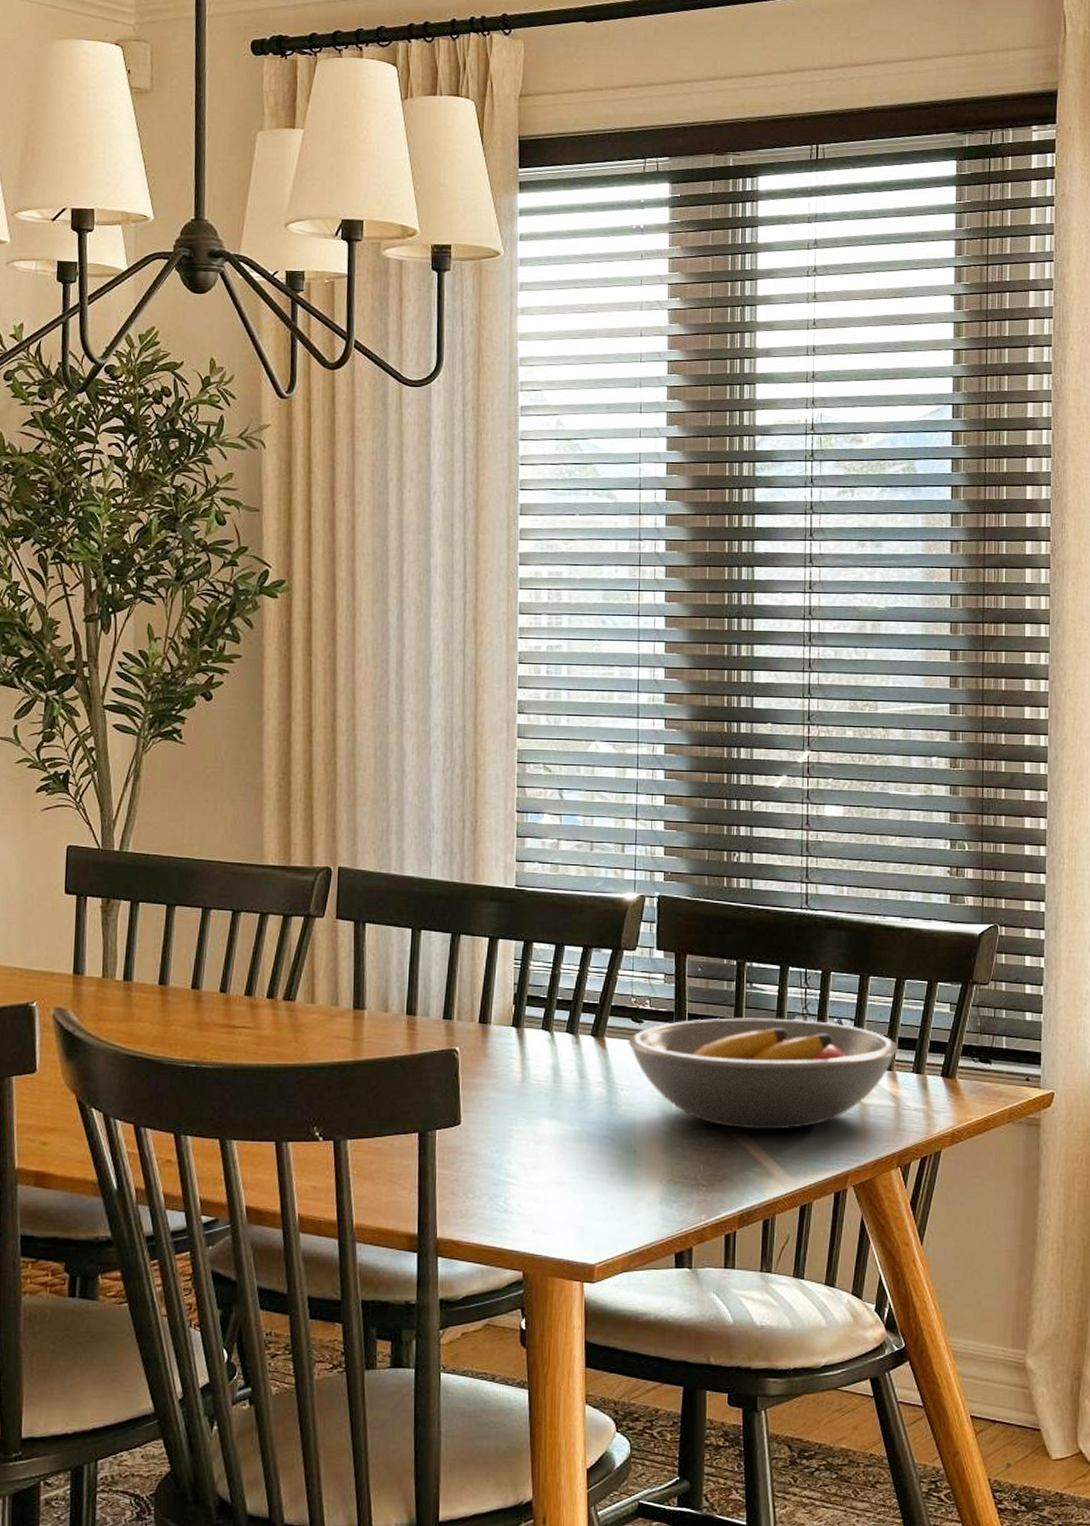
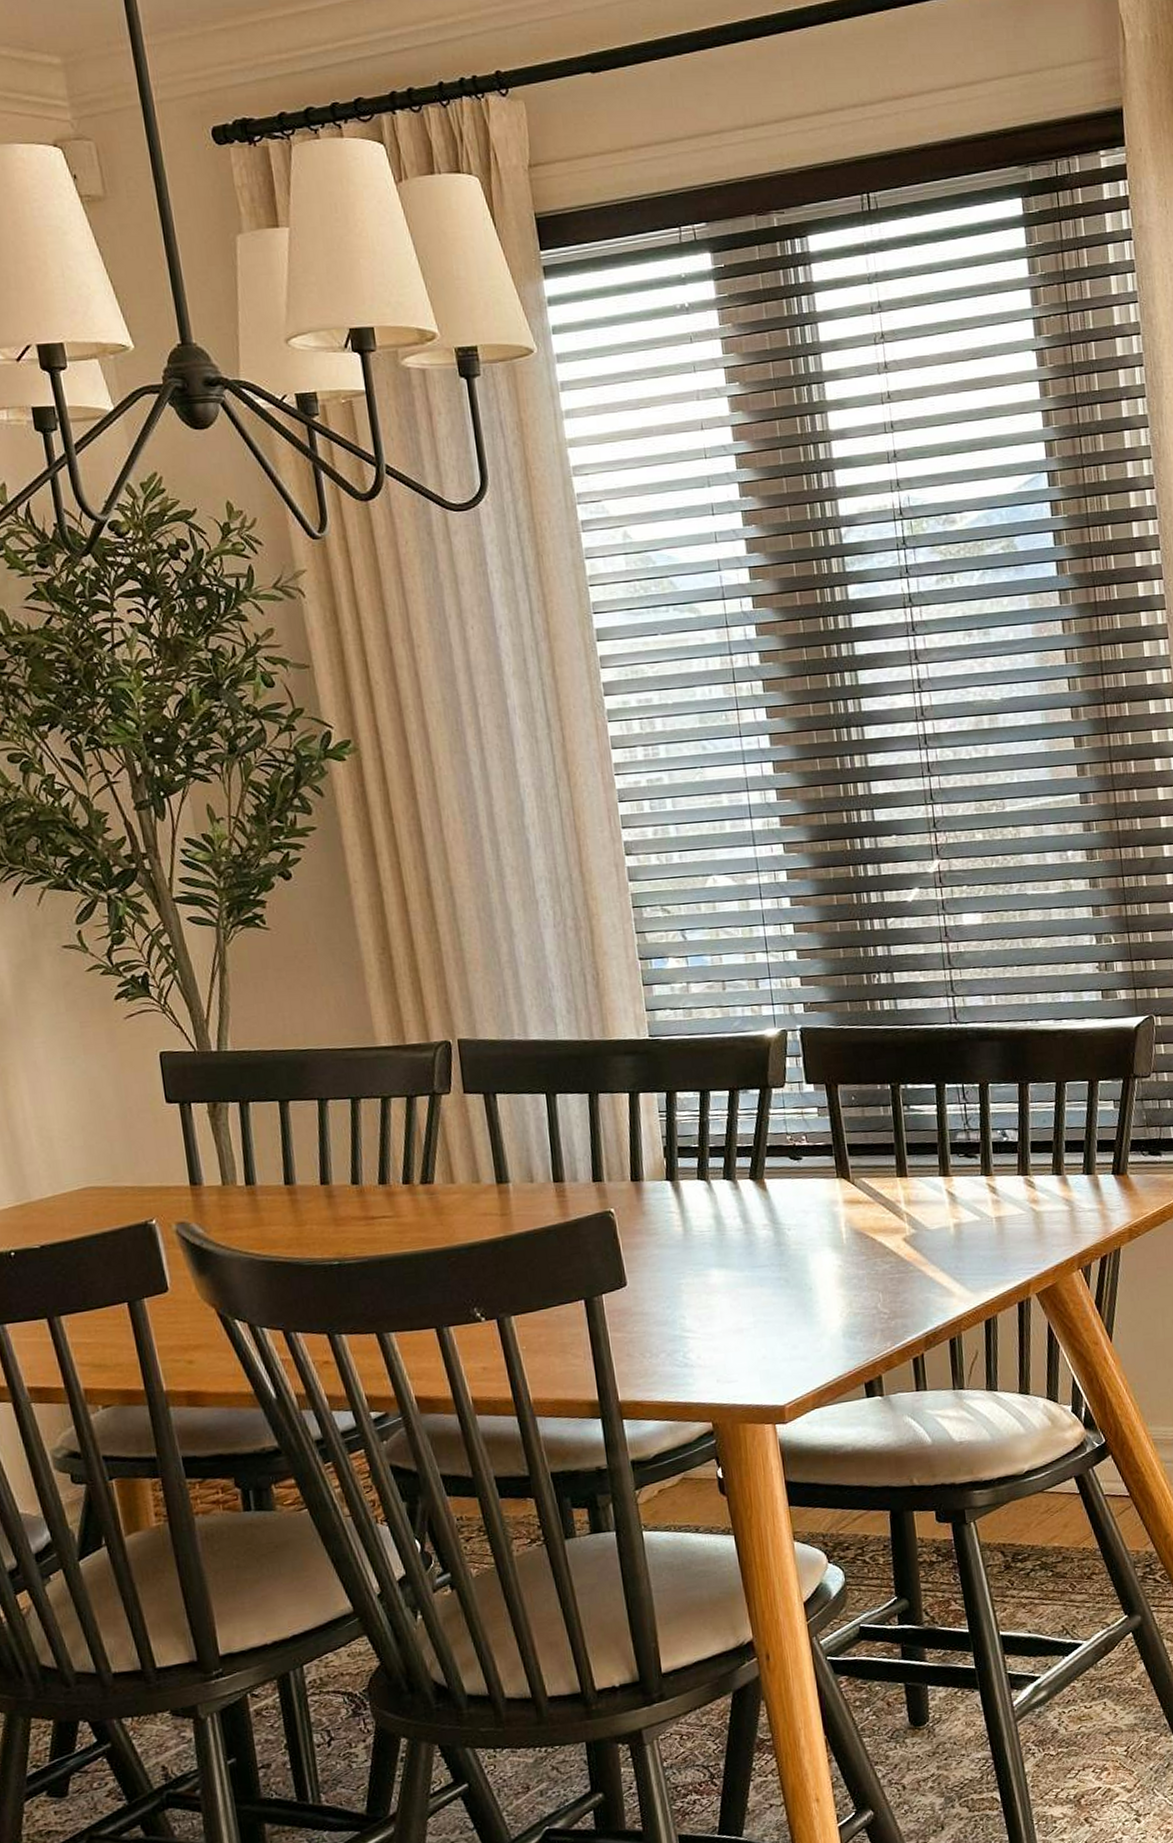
fruit bowl: present [628,1018,898,1130] -> none [789,1135,1066,1253]

